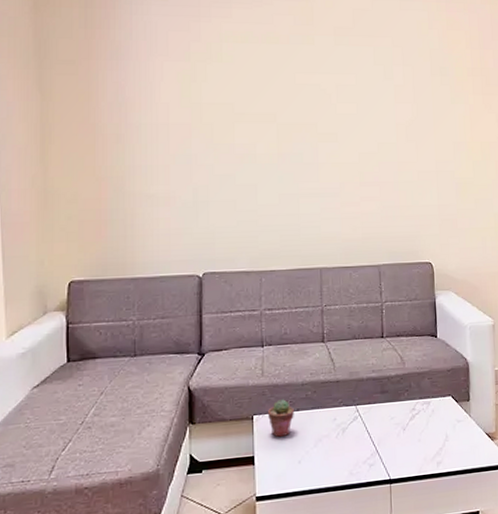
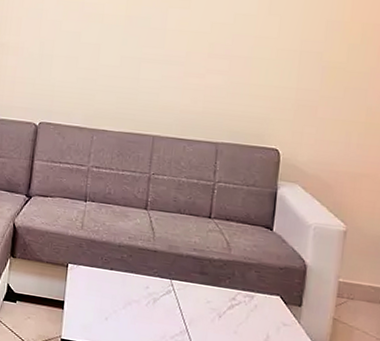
potted succulent: present [267,399,294,438] -> none [81,255,108,291]

